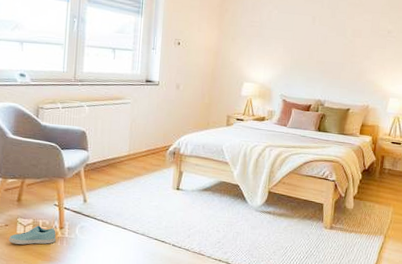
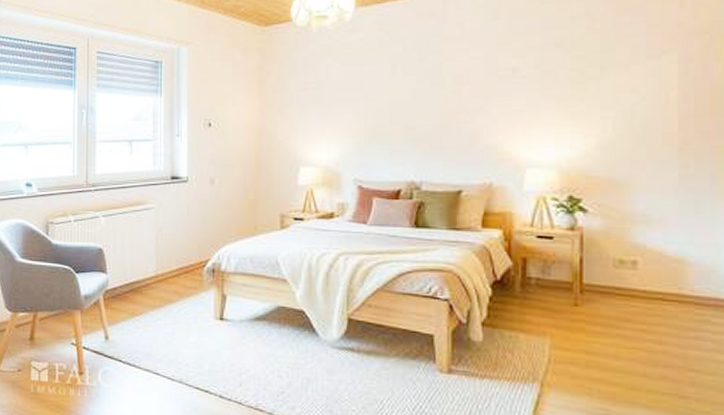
sneaker: present [8,225,57,245] -> none [22,370,76,395]

